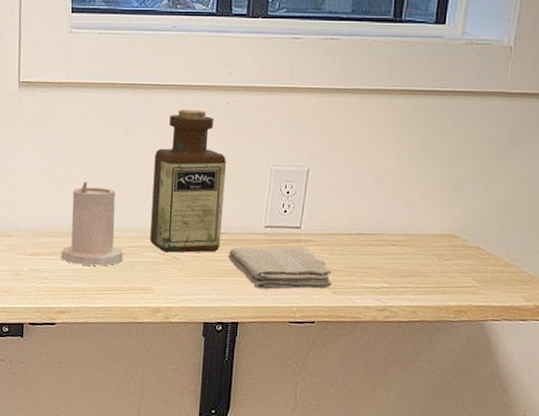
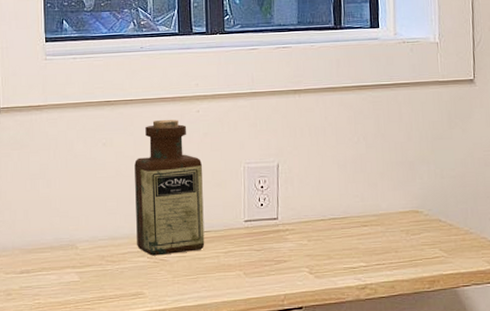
candle: present [61,182,123,266] -> none [51,196,112,277]
washcloth: present [227,247,332,290] -> none [213,237,314,282]

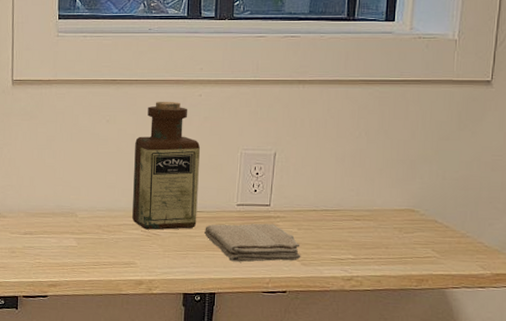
washcloth: none [213,237,314,282] -> present [203,223,301,262]

